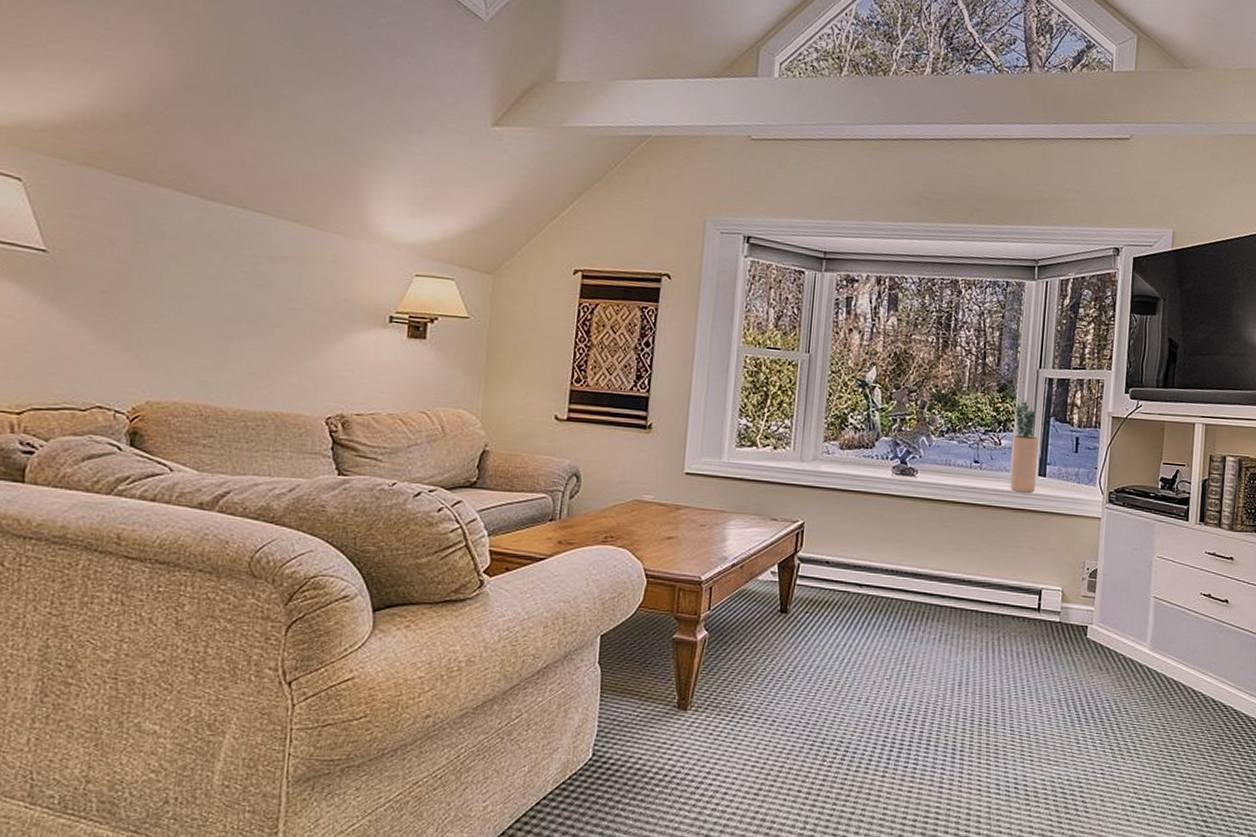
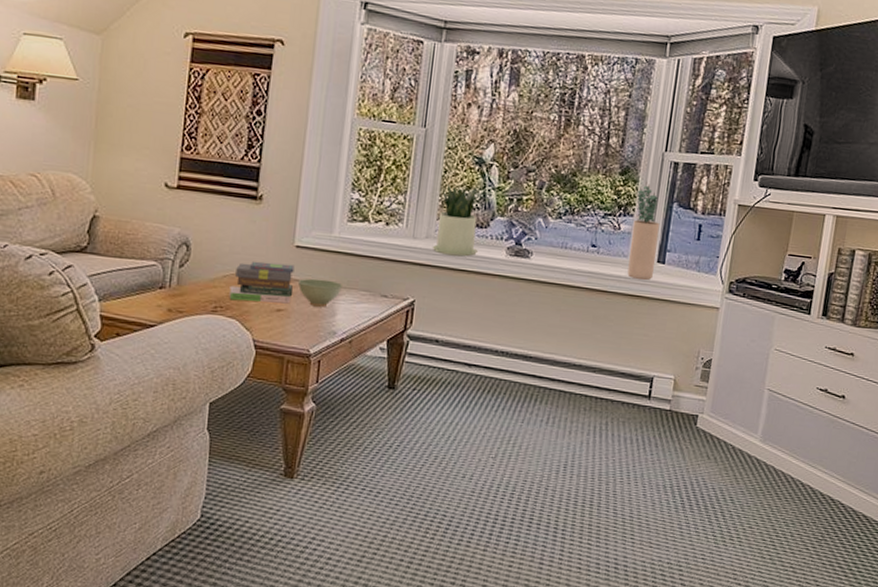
books: none [619,489,685,531] -> present [229,261,295,304]
bowl: none [688,504,734,533] -> present [297,278,344,307]
planter: none [819,406,864,478] -> present [432,183,478,257]

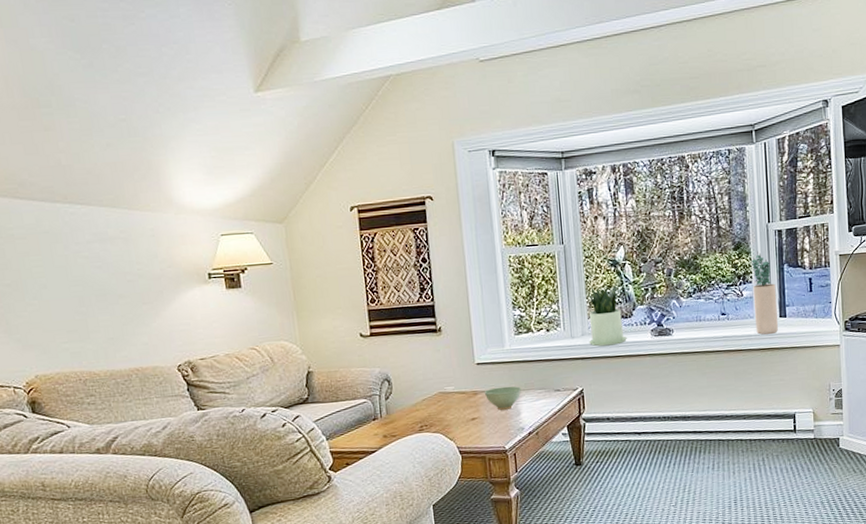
books: present [229,261,295,304] -> none [429,379,482,419]

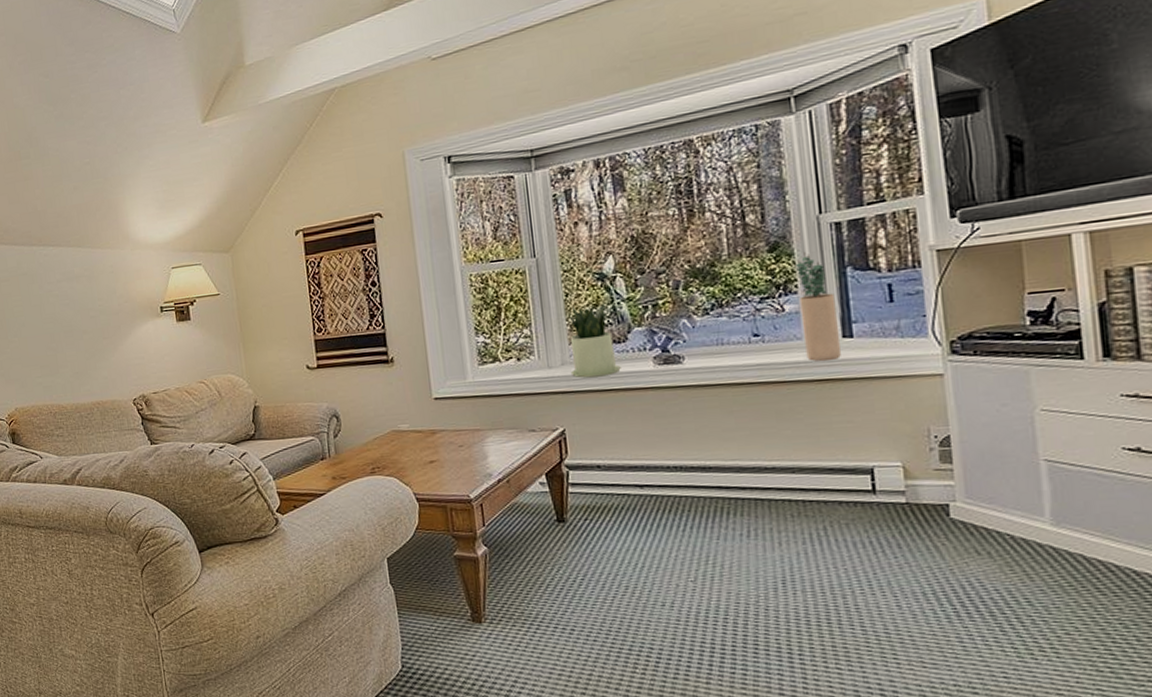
bowl: present [484,386,522,410] -> none [443,424,489,453]

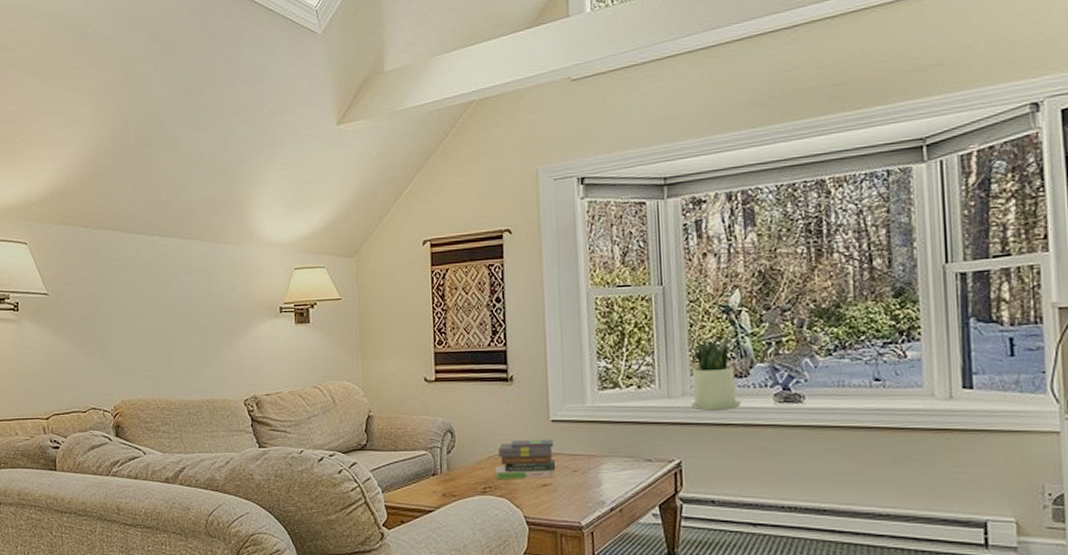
books: none [382,416,442,460] -> present [495,439,556,480]
vase: present [796,251,841,362] -> none [920,299,960,411]

